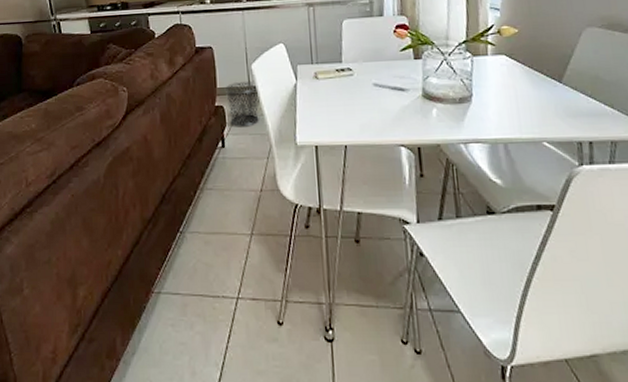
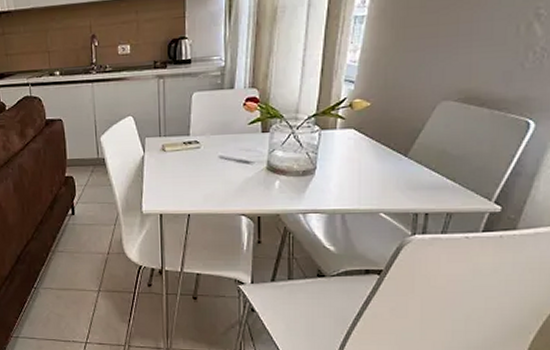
waste bin: present [224,82,259,127] -> none [74,153,108,196]

